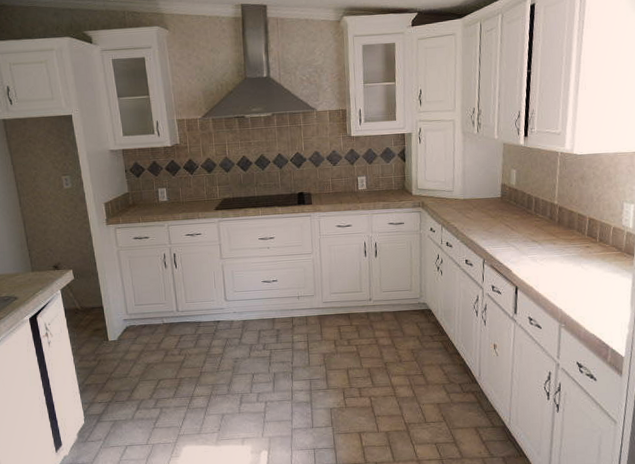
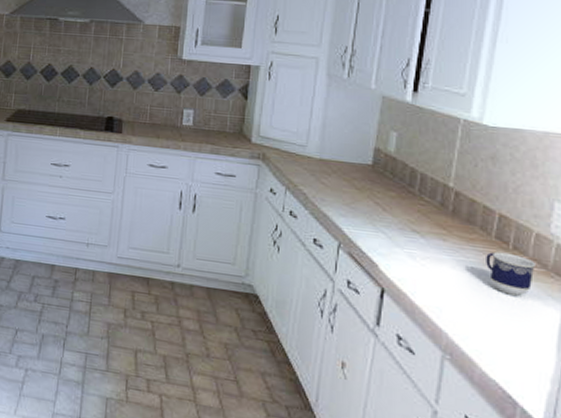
cup: none [582,244,614,274] -> present [486,251,535,296]

